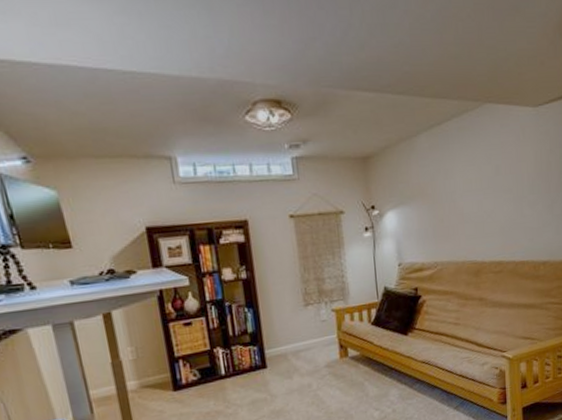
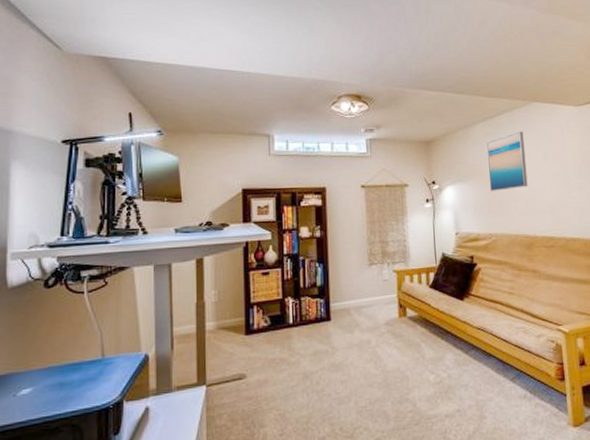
wall art: none [432,140,477,214] -> present [486,131,528,191]

